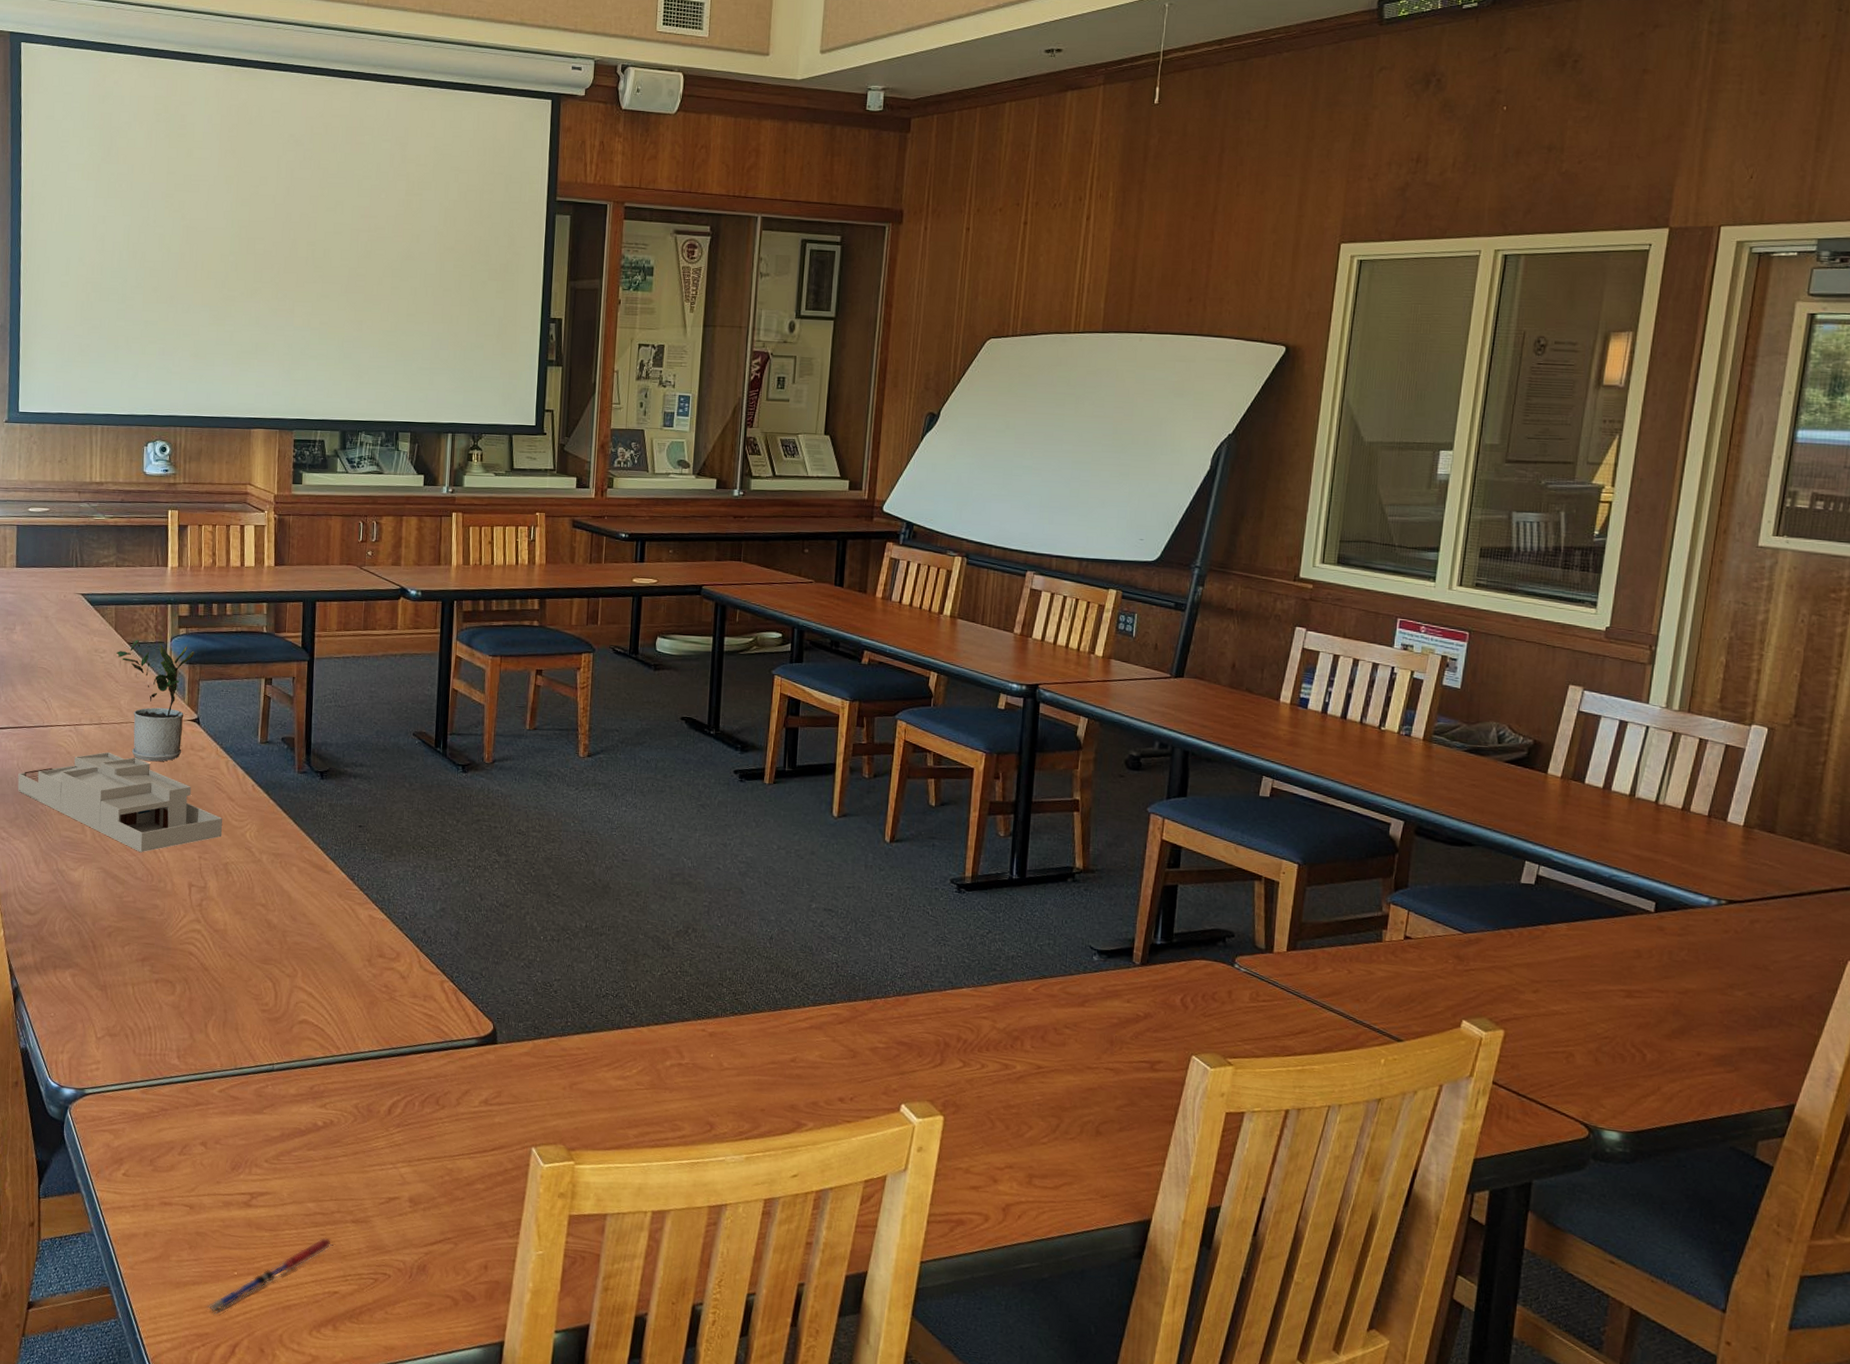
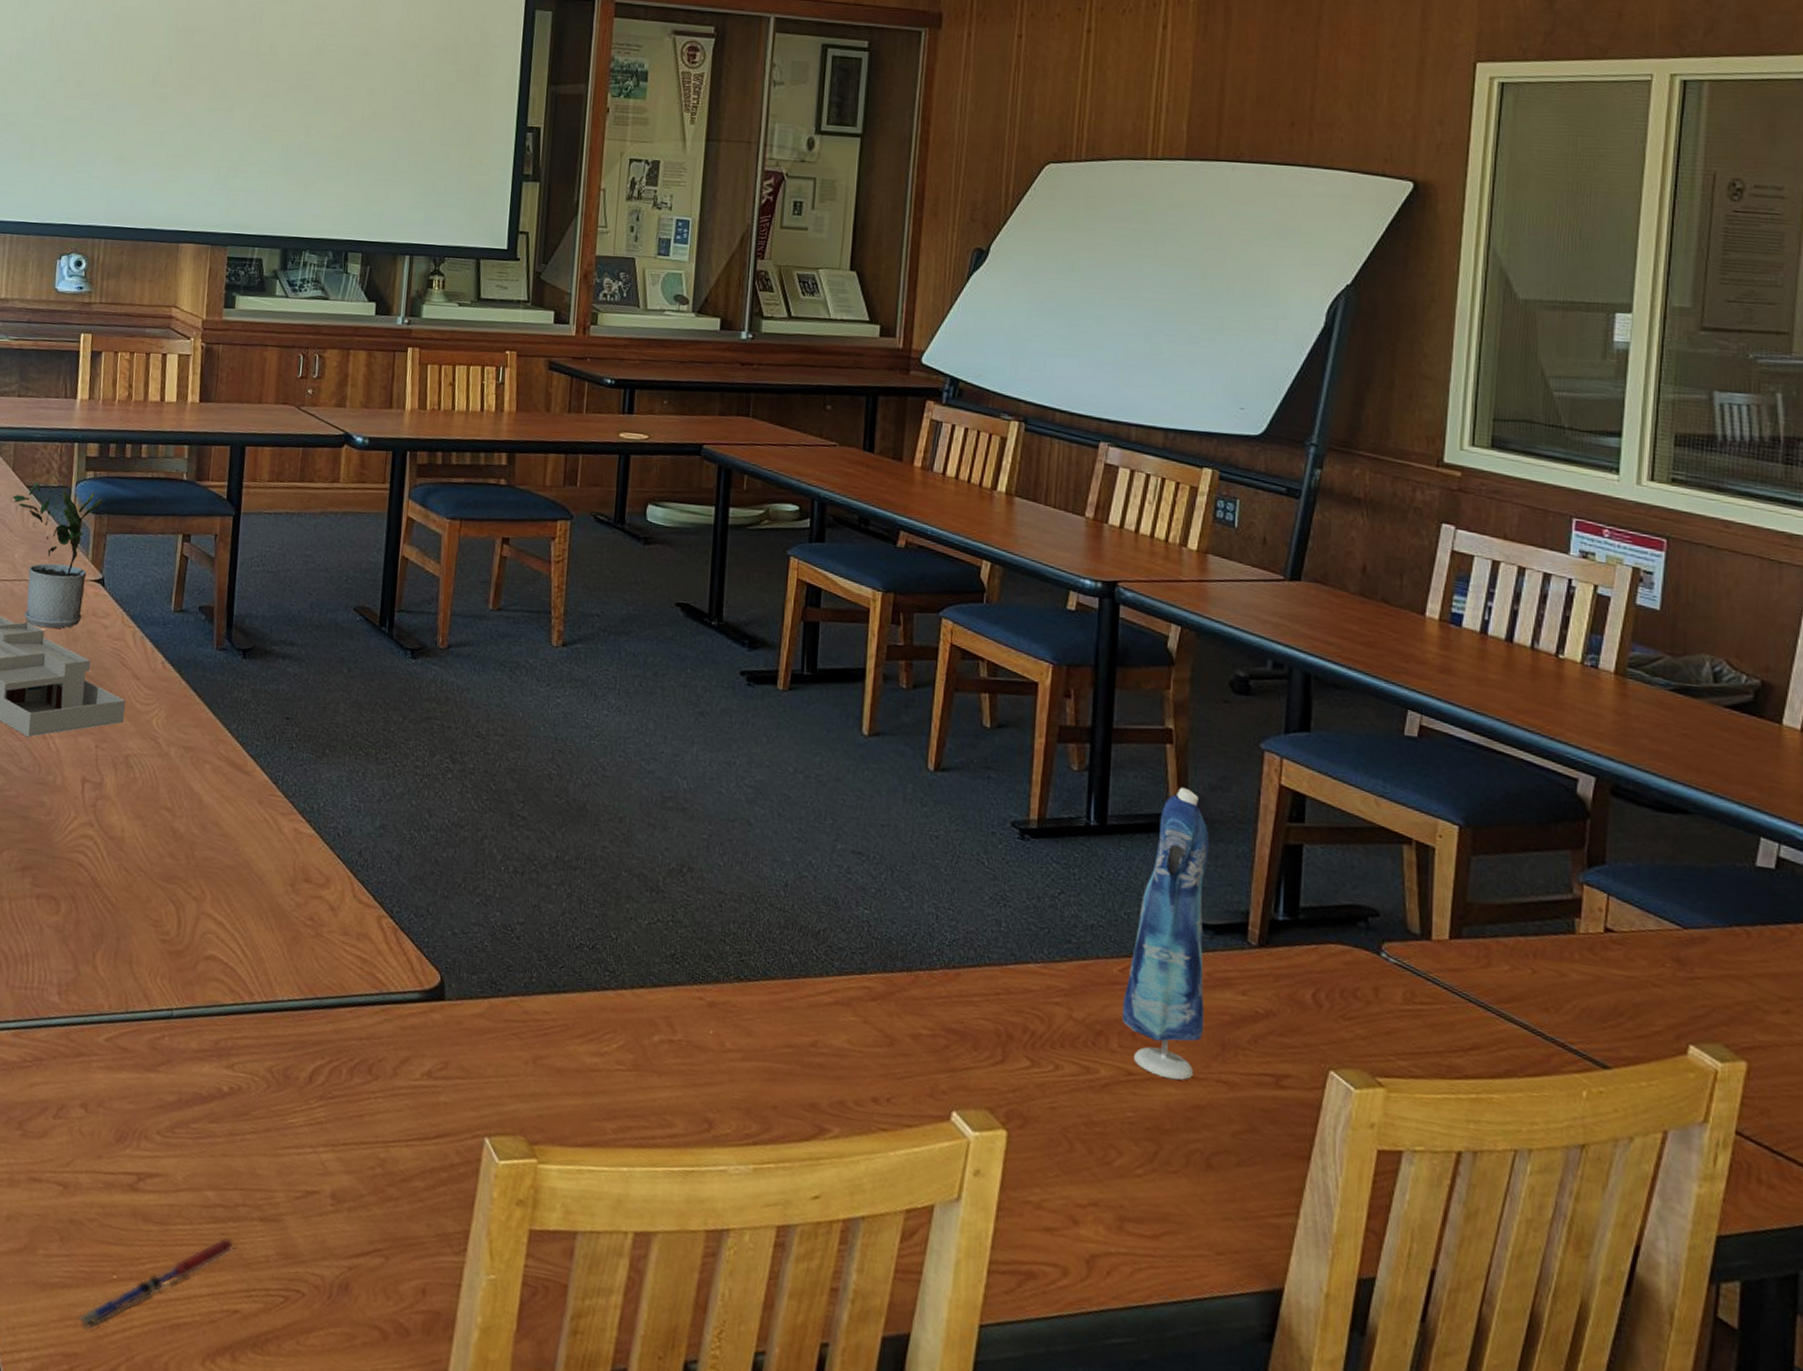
dress: none [1034,845,1106,1070] -> present [1121,787,1210,1081]

